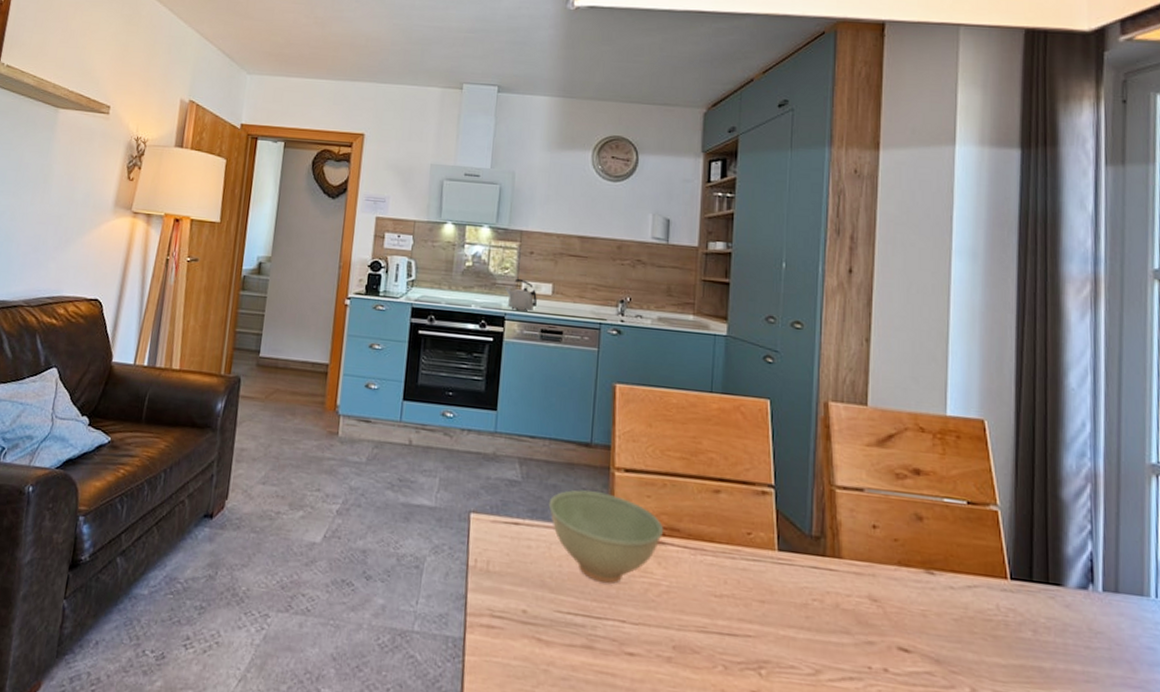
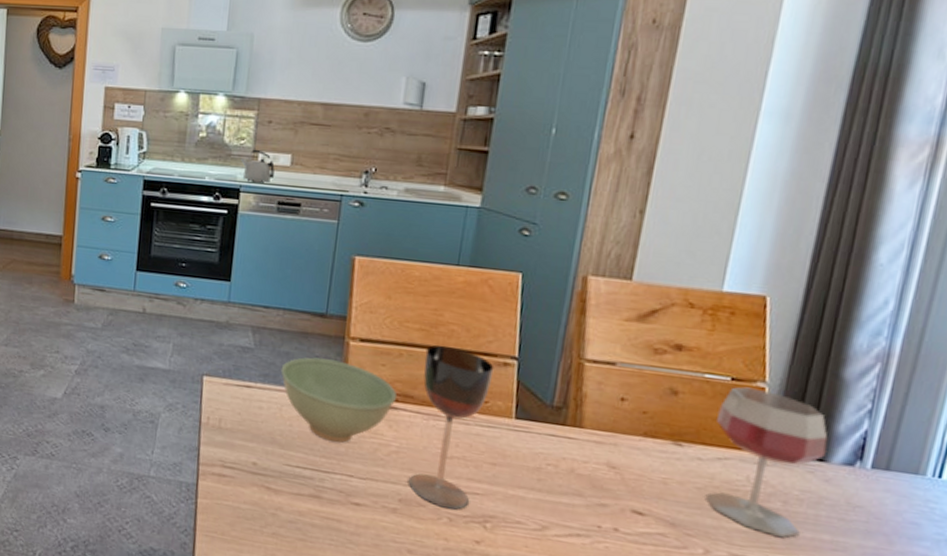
wineglass: none [680,474,754,655] -> present [408,345,494,509]
wineglass: none [960,510,1061,671] -> present [705,387,828,538]

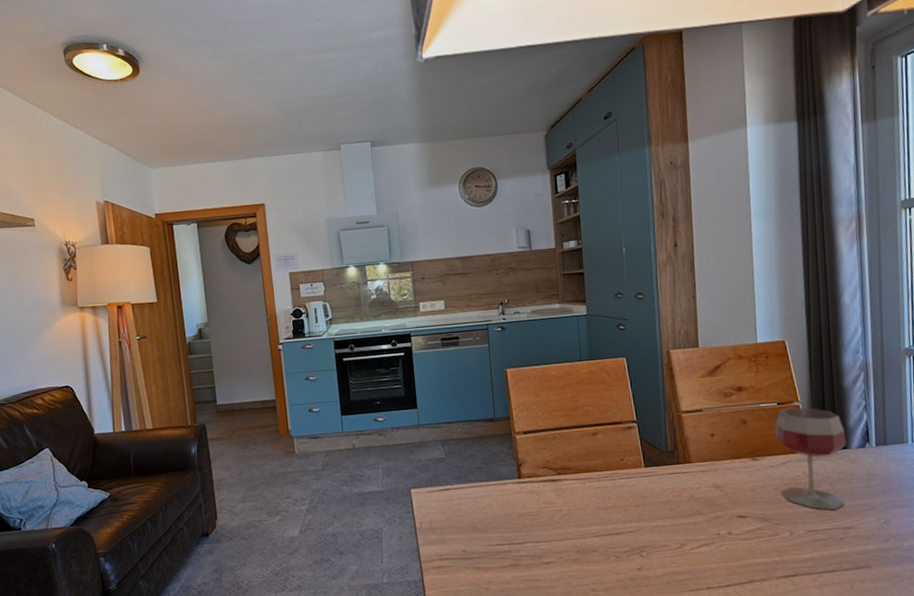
kettle: present [240,149,275,183] -> none [406,301,435,327]
bowl: present [280,357,398,443] -> none [469,452,559,518]
wineglass: present [408,345,494,509] -> none [572,423,627,549]

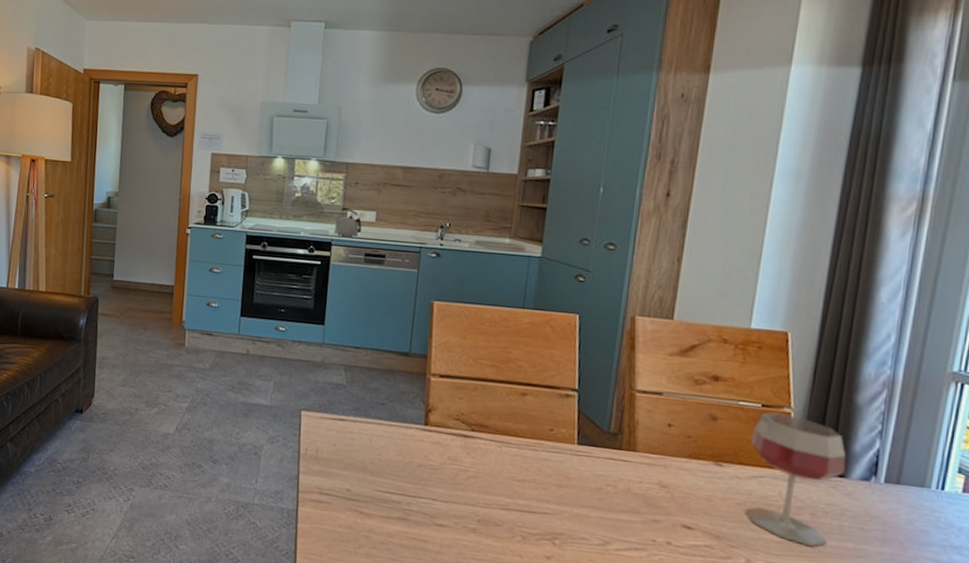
kettle: none [406,301,435,327] -> present [331,207,362,237]

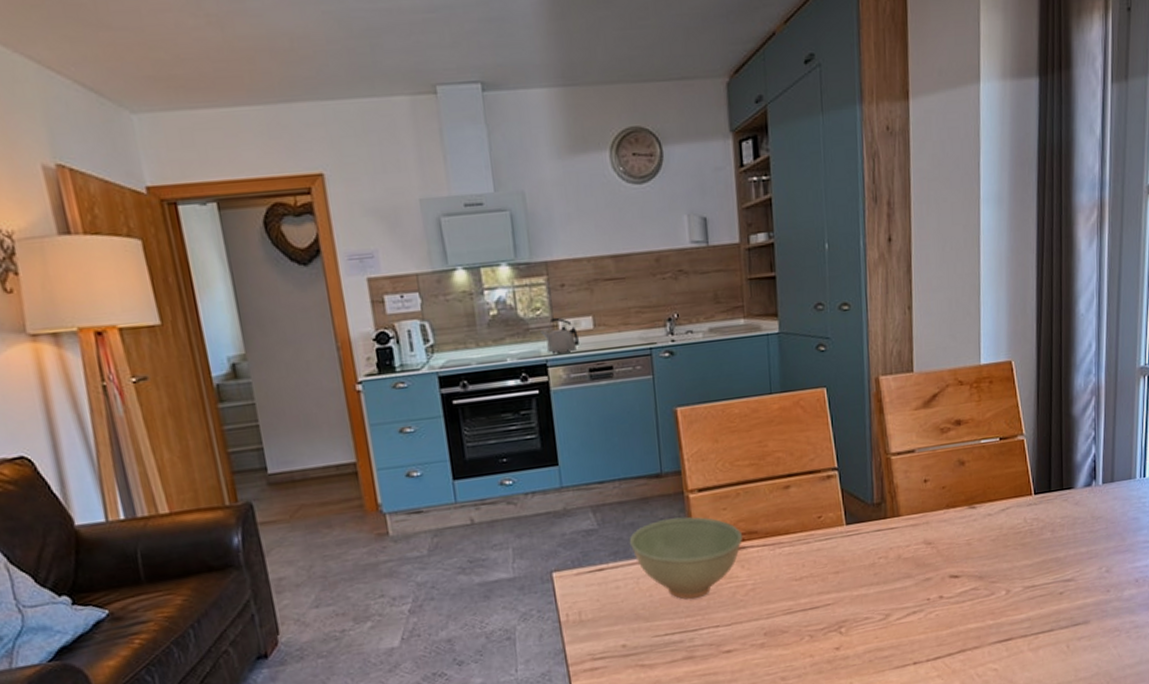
bowl: none [370,392,474,470] -> present [629,516,743,600]
wineglass: present [744,412,847,547] -> none [995,441,1072,562]

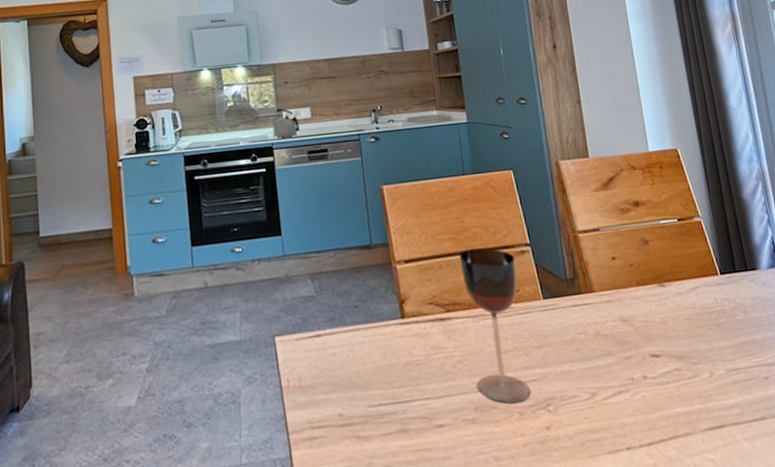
bowl: present [629,516,743,600] -> none [343,286,448,369]
wineglass: none [759,473,823,627] -> present [459,248,530,403]

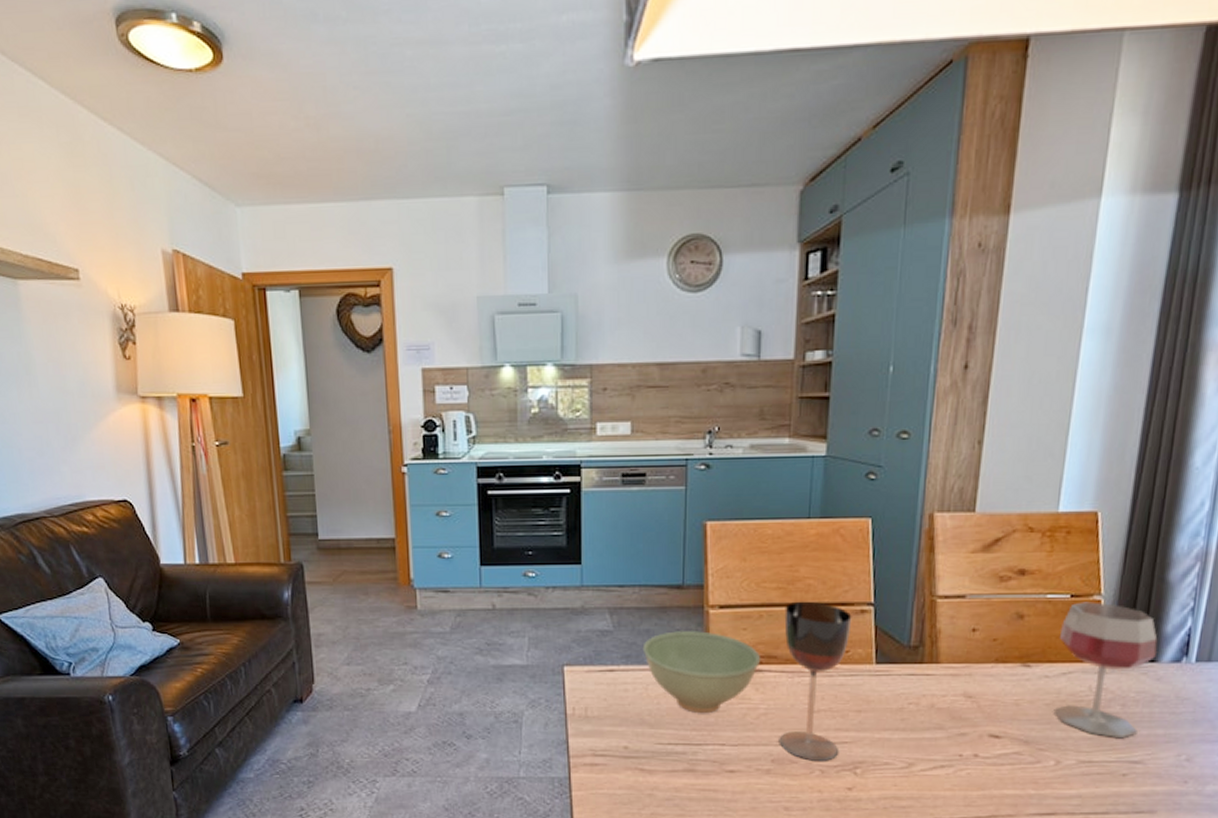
kettle: present [267,108,301,138] -> none [577,420,616,456]
bowl: none [343,286,448,369] -> present [642,630,761,714]
wineglass: none [678,223,764,344] -> present [1053,602,1158,739]

